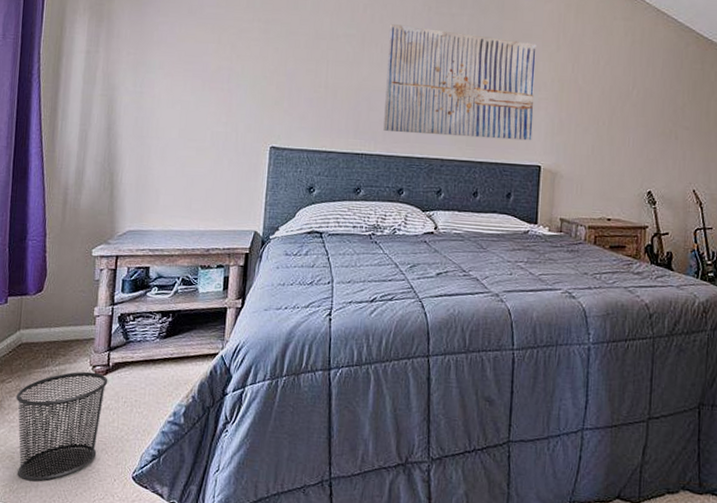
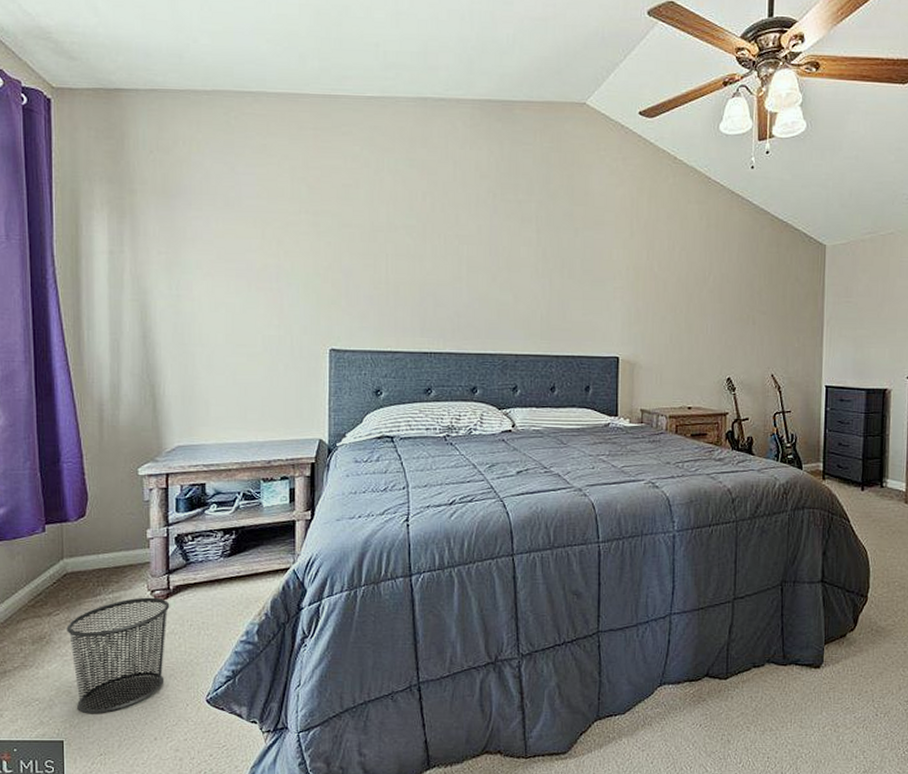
wall art: present [383,23,537,141] -> none [451,212,610,332]

